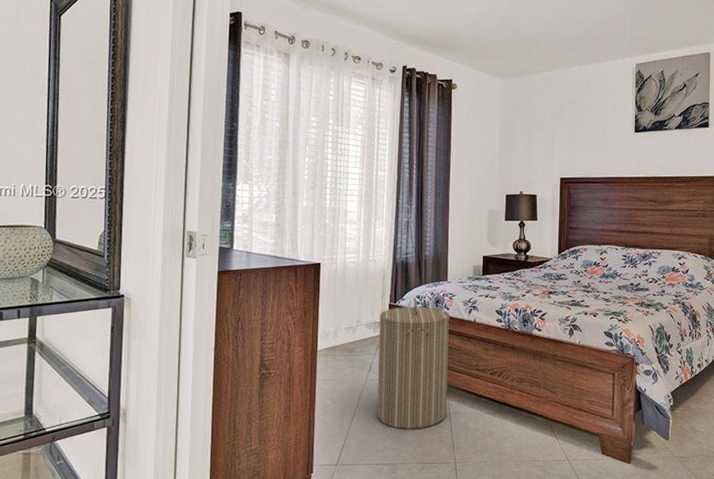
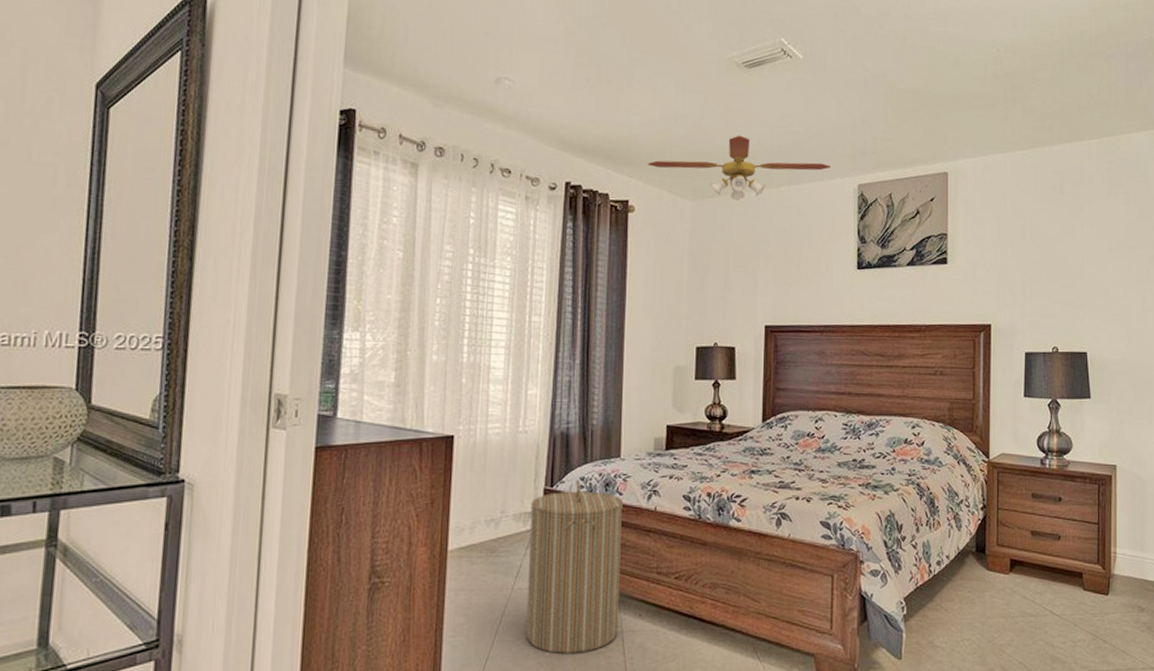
ceiling fan: none [466,25,614,78] -> present [647,135,832,200]

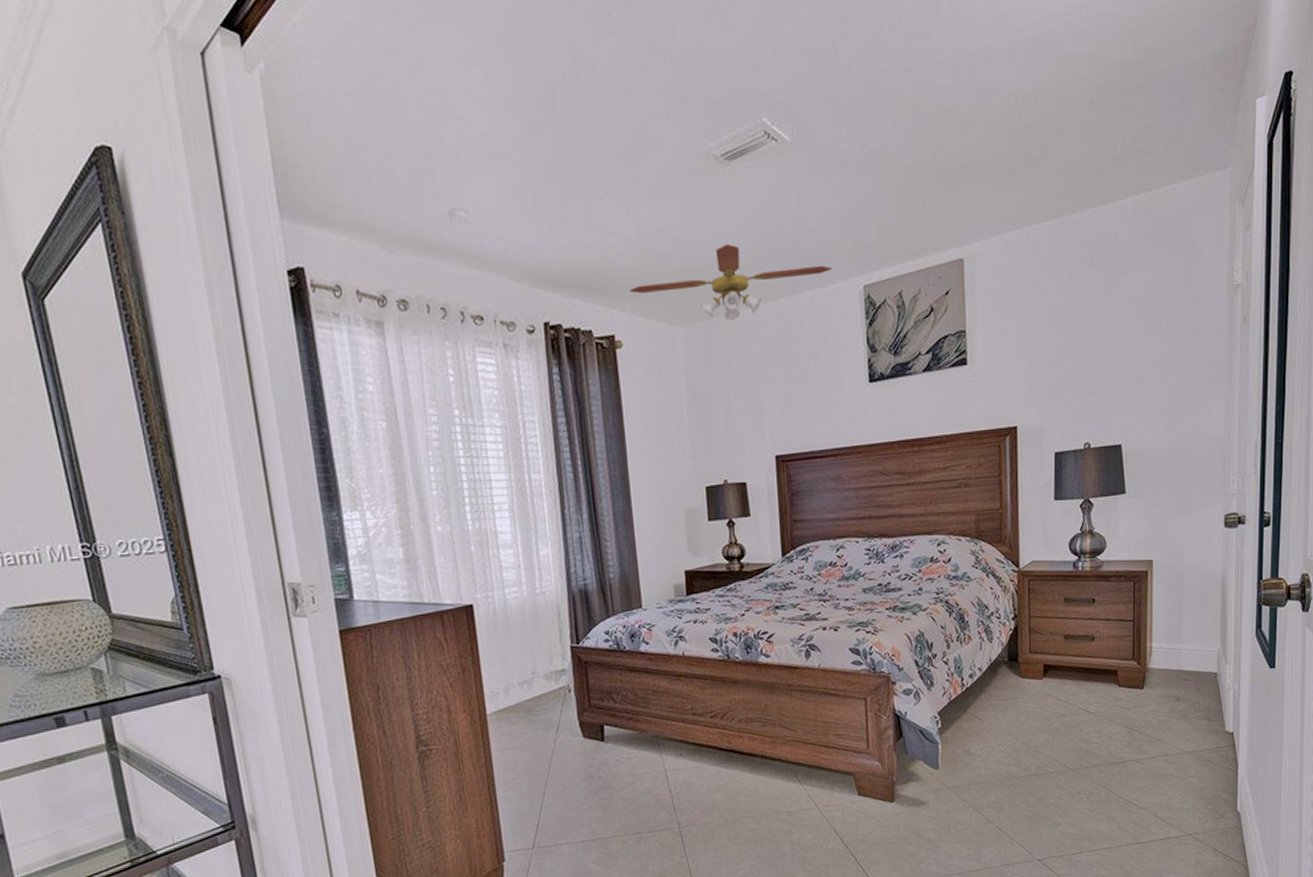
laundry hamper: present [526,479,624,654] -> none [560,633,663,797]

